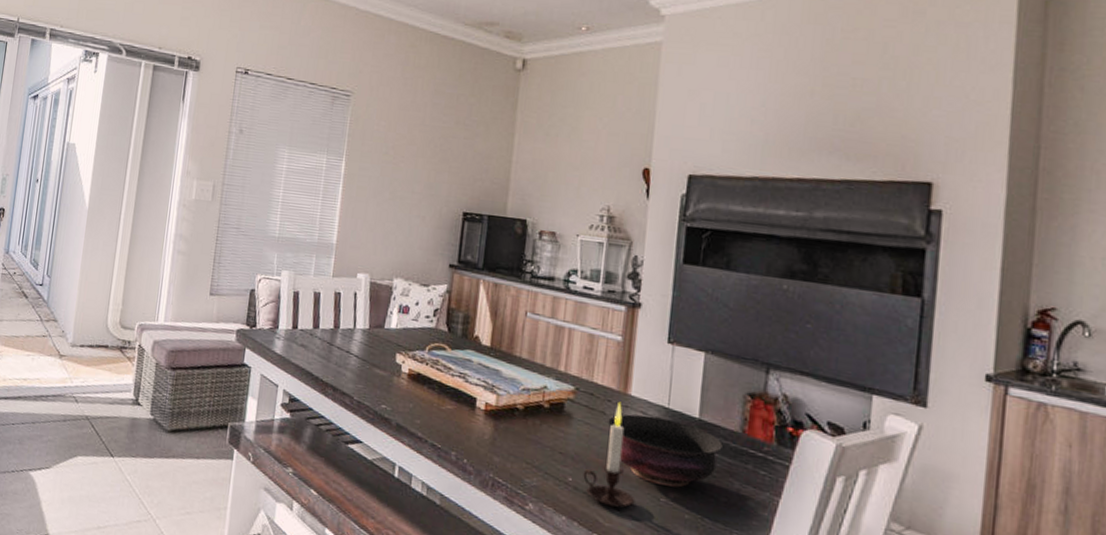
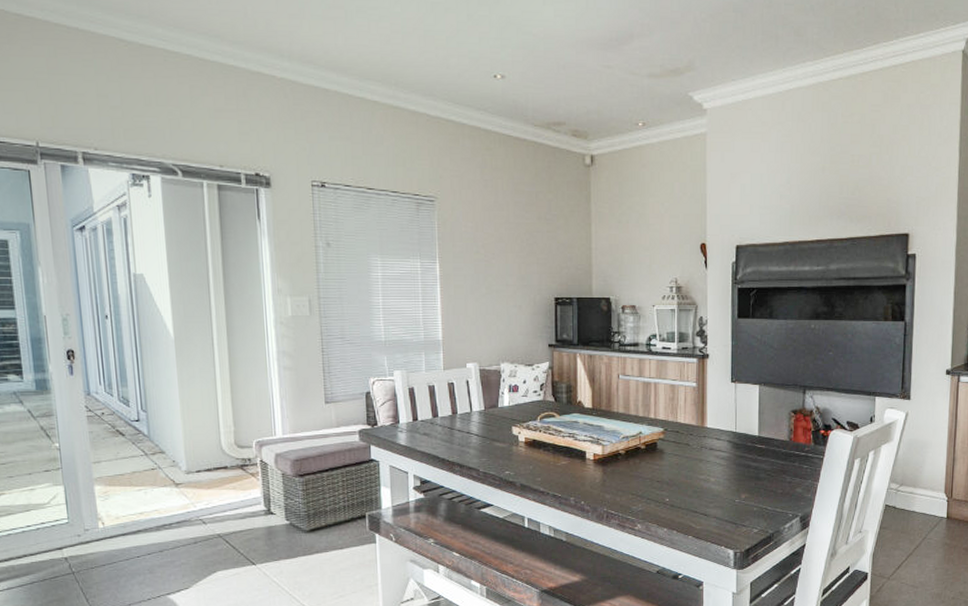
candle: present [583,401,636,508] -> none [677,434,717,514]
bowl: present [608,414,723,487] -> none [692,440,776,490]

